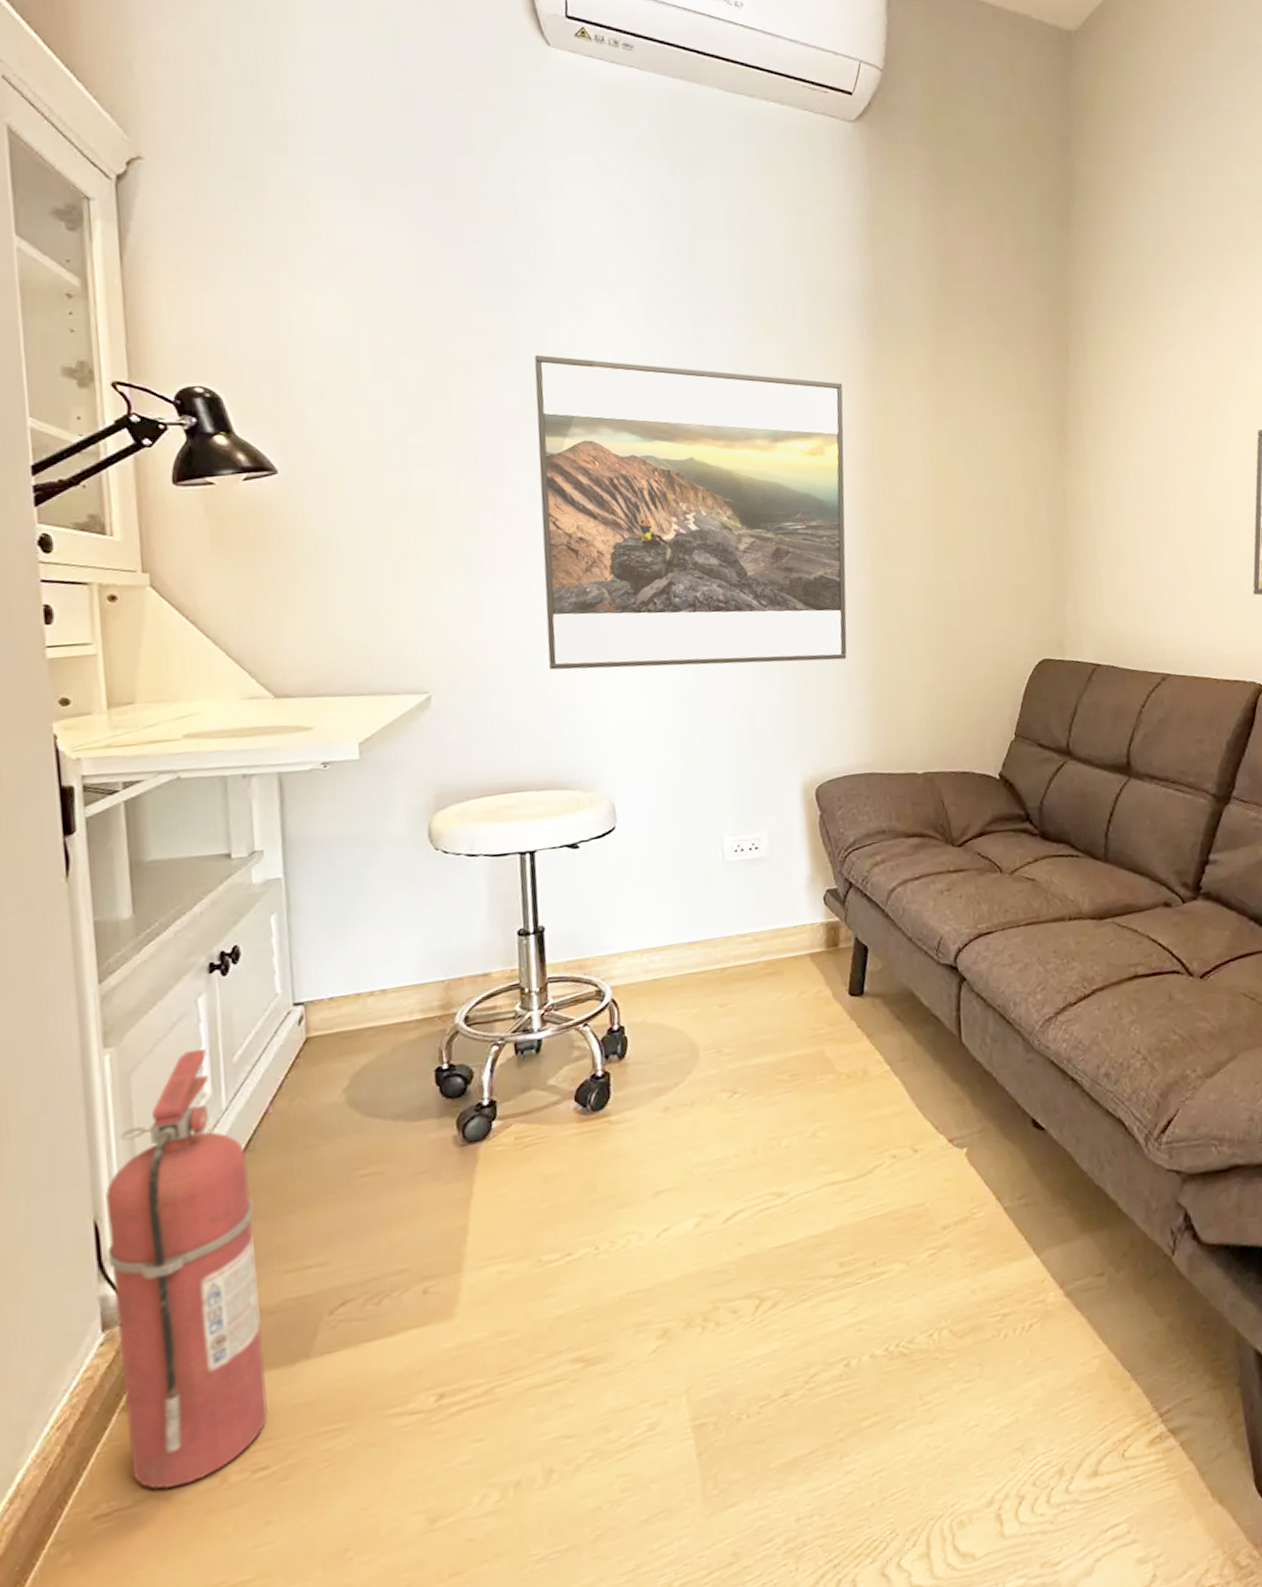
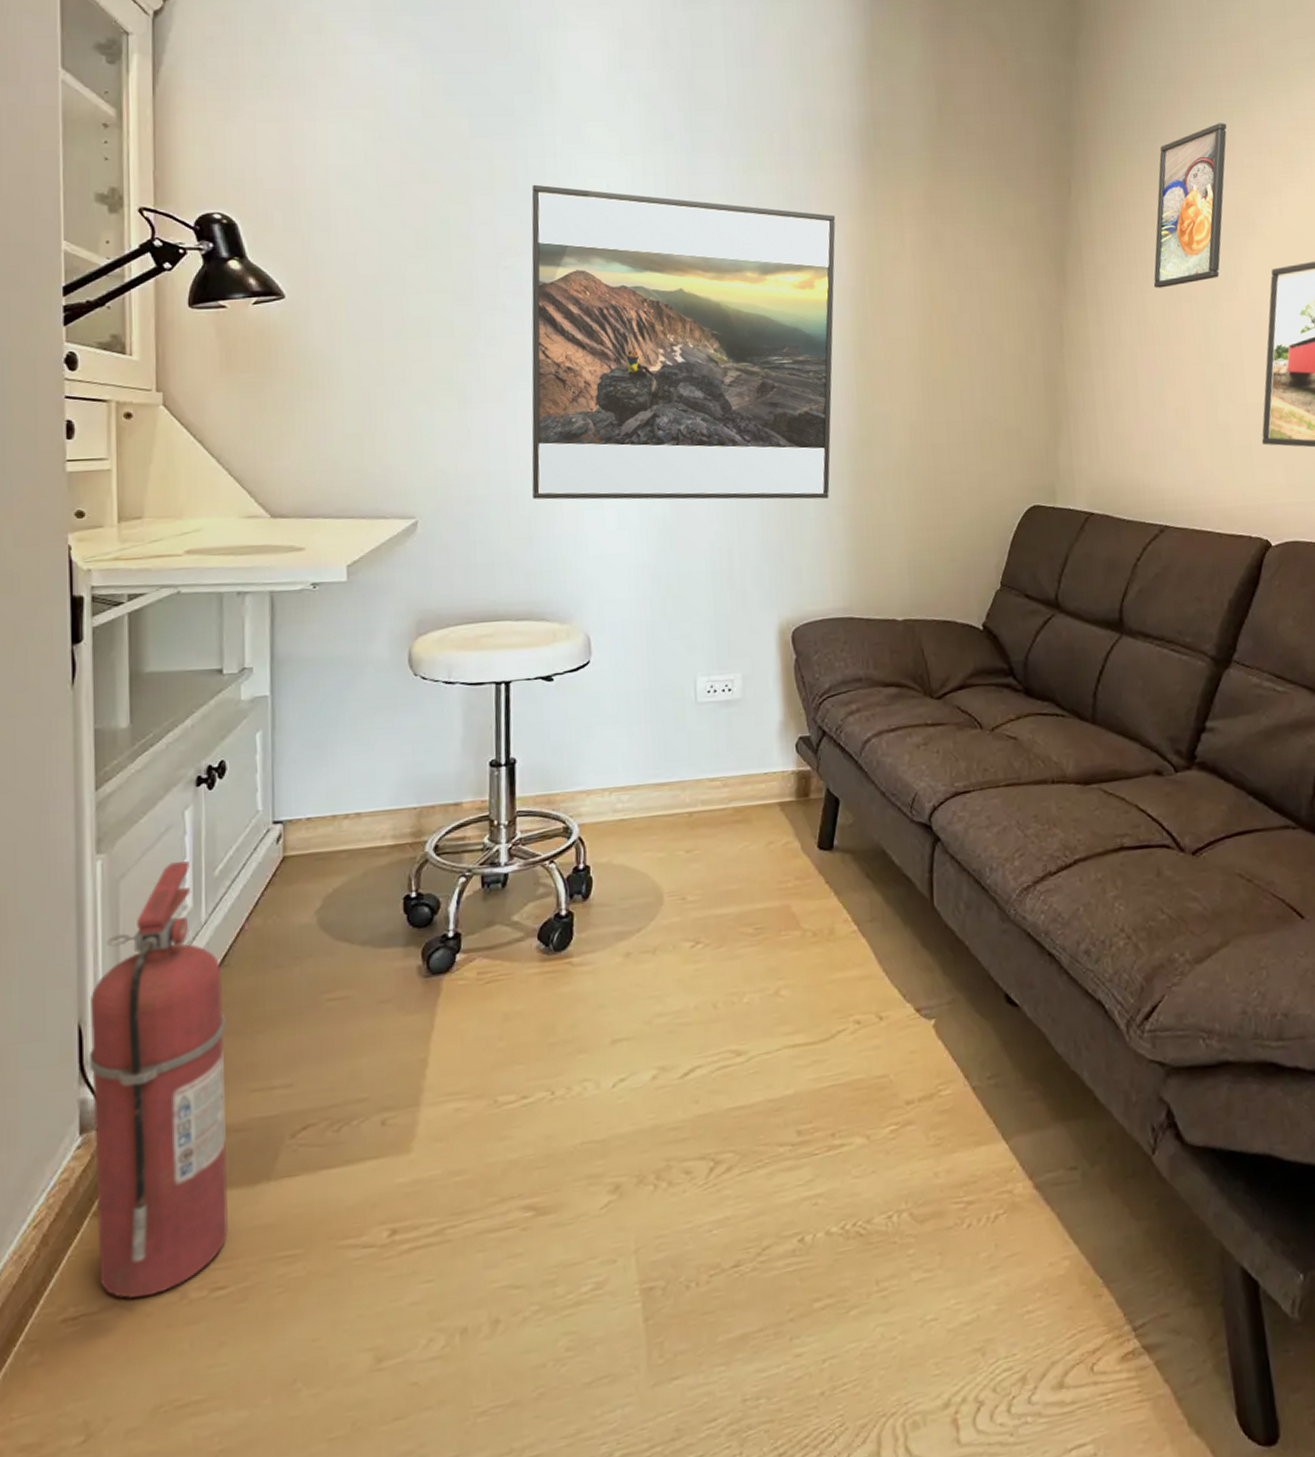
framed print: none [1149,292,1213,450] -> present [1153,123,1227,288]

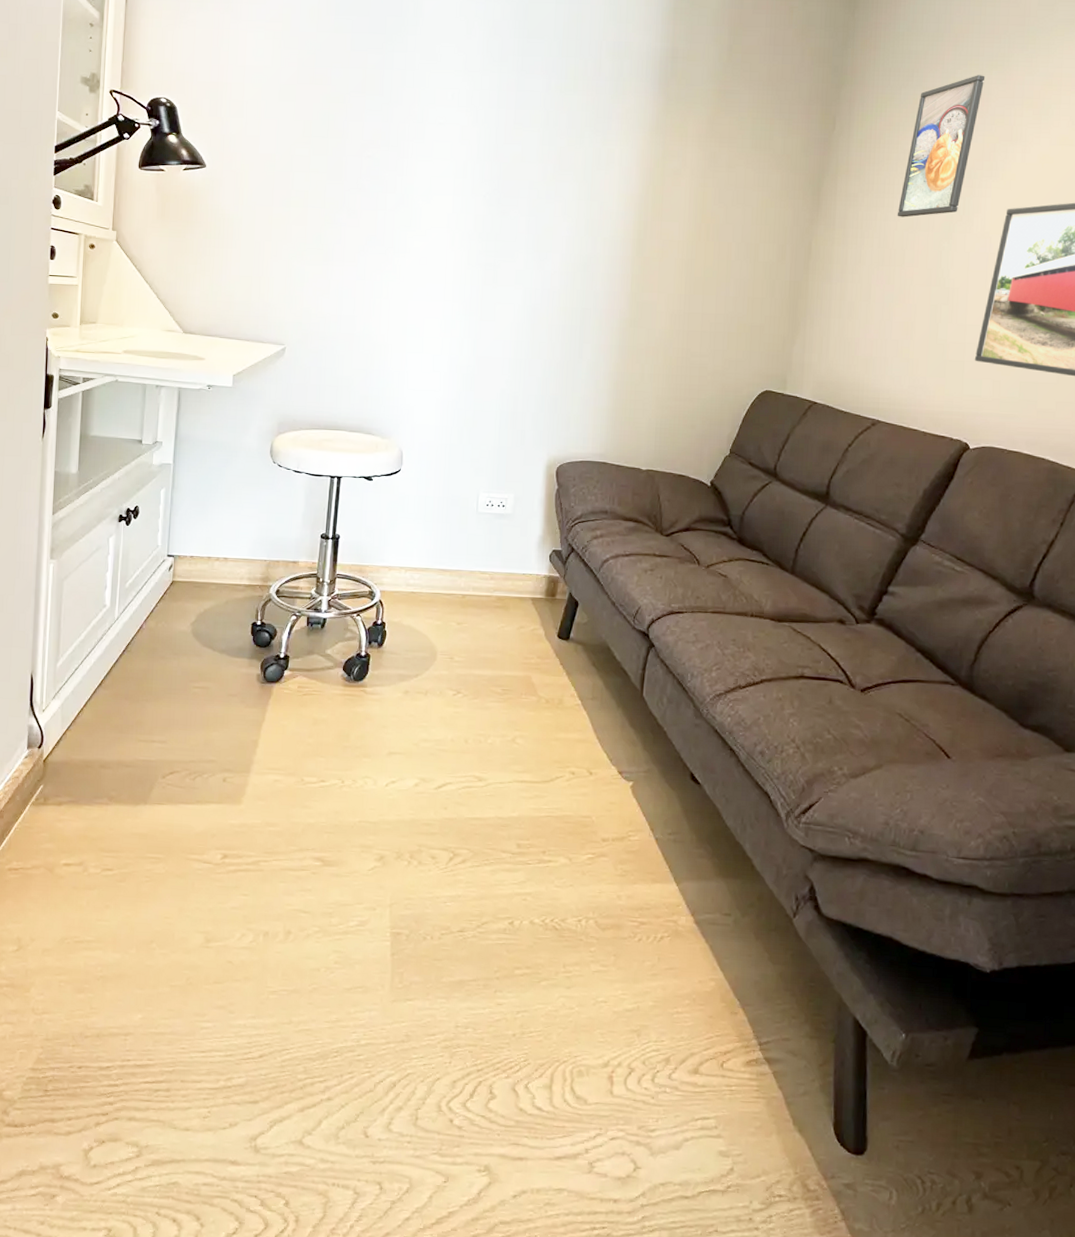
fire extinguisher: present [88,861,228,1299] -> none [34,573,126,866]
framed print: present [531,184,836,500] -> none [371,91,631,365]

